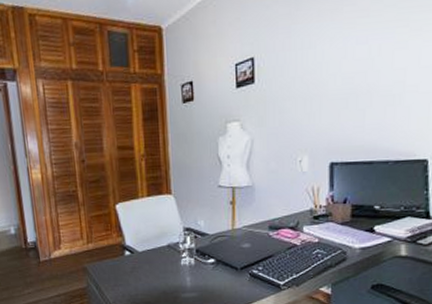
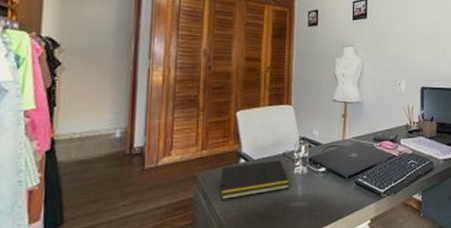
notepad: none [108,252,178,289] -> present [219,160,290,199]

